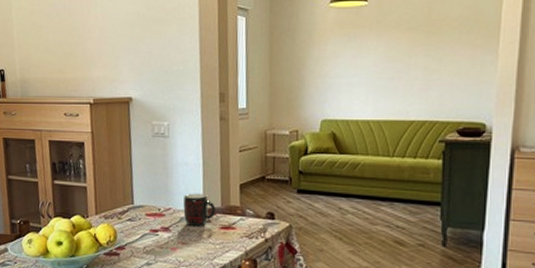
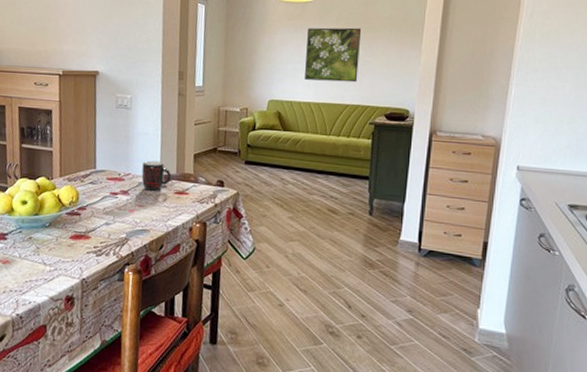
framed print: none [362,32,427,95] -> present [305,27,362,83]

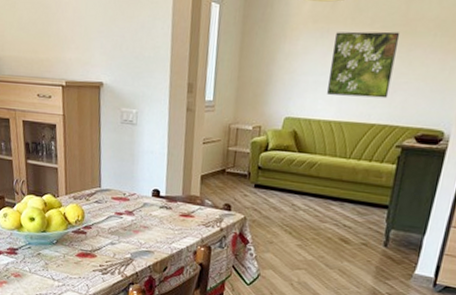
mug: present [141,160,171,191] -> none [146,180,177,213]

